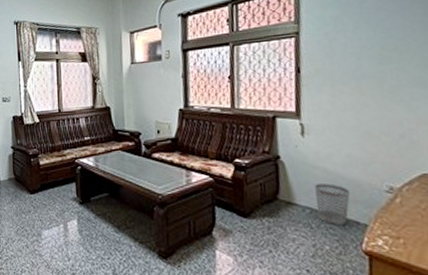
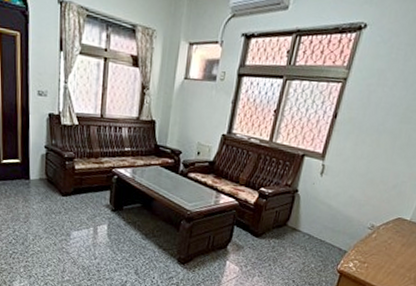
wastebasket: present [315,183,351,225] -> none [313,216,343,250]

